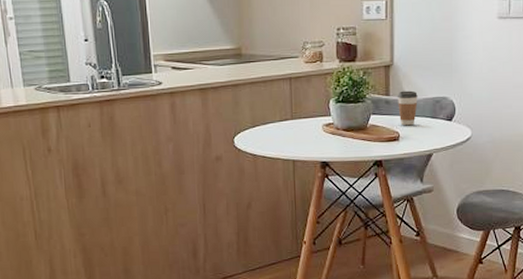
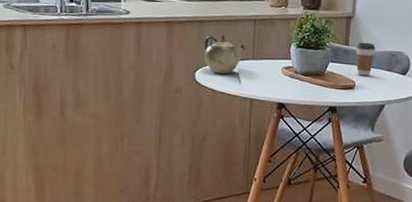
teapot: none [241,97,284,138] -> present [204,35,246,74]

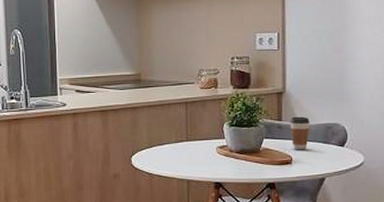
teapot: present [204,35,246,74] -> none [139,119,180,158]

